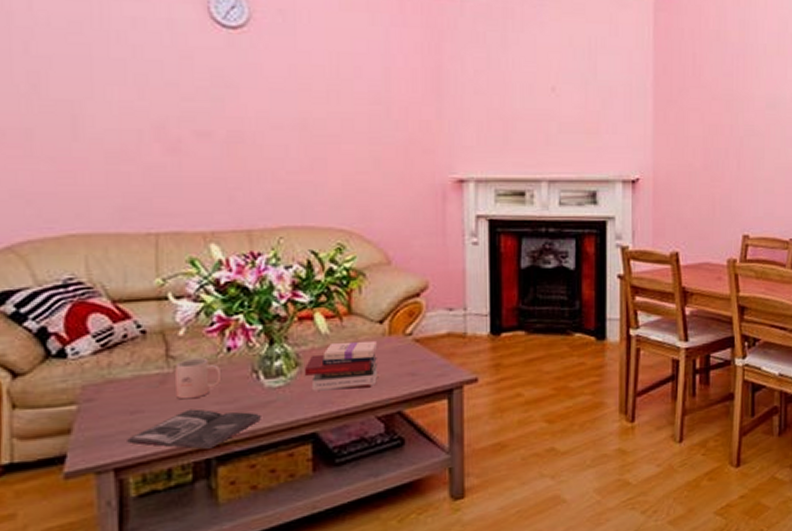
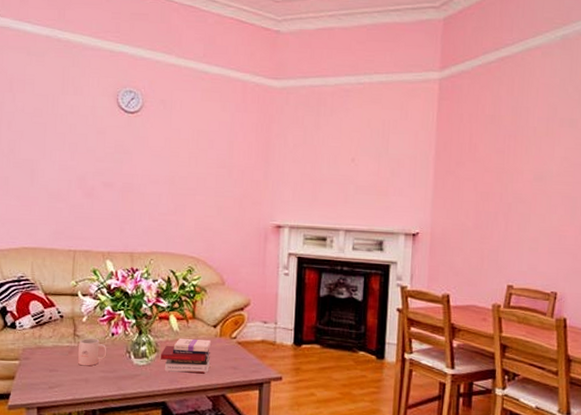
magazine: present [127,409,261,449] -> none [46,373,130,403]

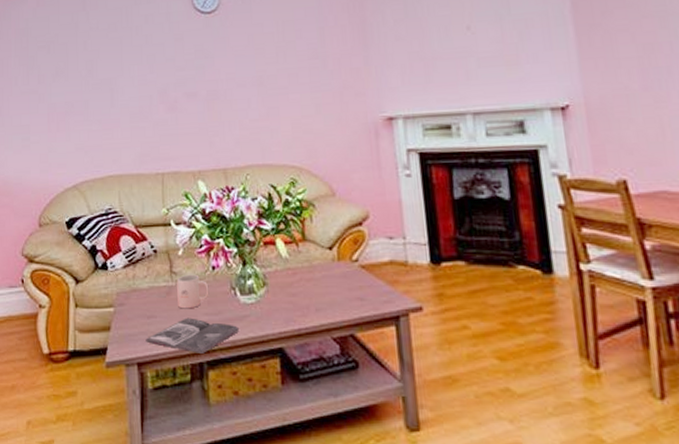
magazine: none [46,373,130,403] -> present [145,318,239,354]
books: present [160,338,212,374] -> none [270,265,332,309]

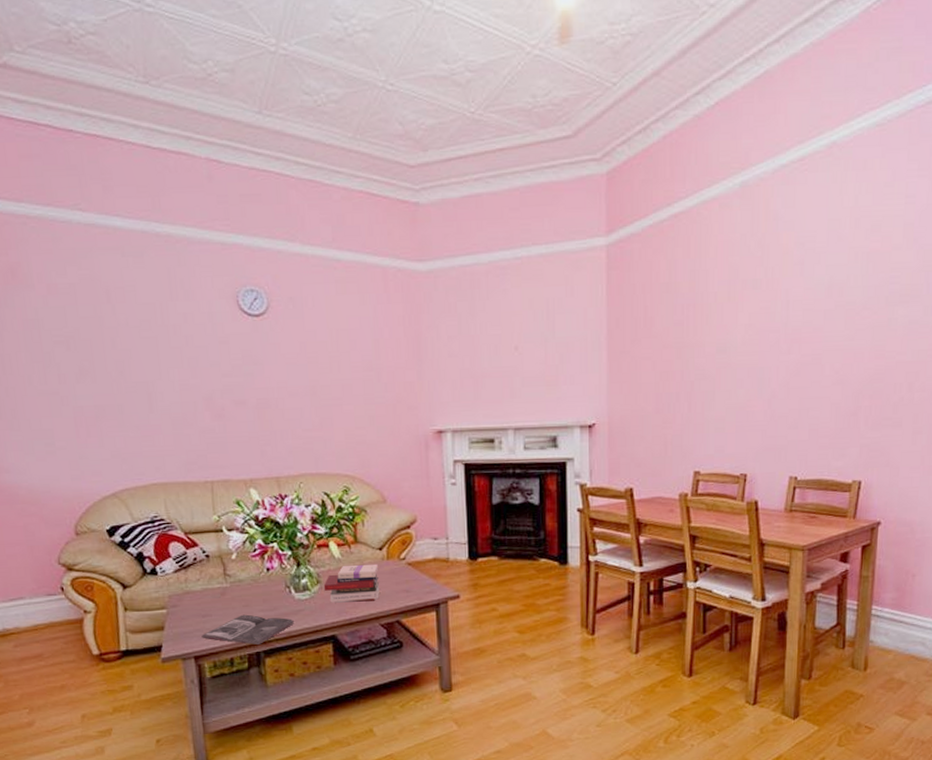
mug: present [176,274,209,309] -> none [230,575,265,607]
books: none [270,265,332,309] -> present [323,563,381,603]

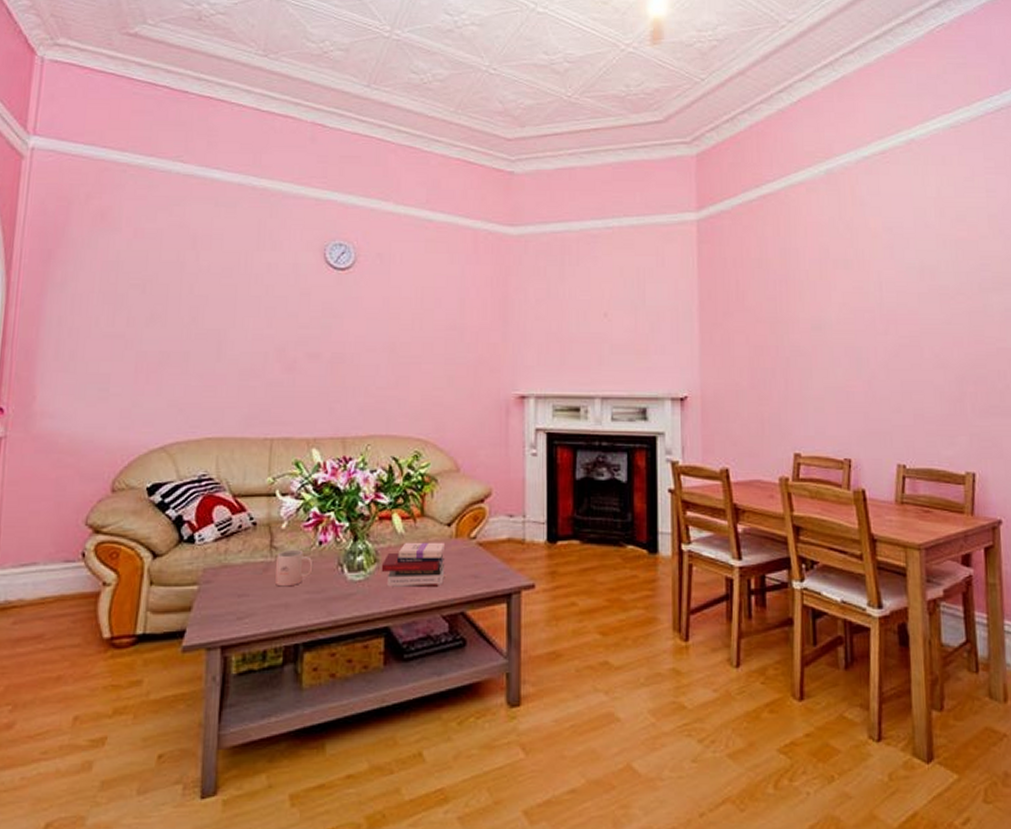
magazine: present [201,614,294,645] -> none [233,596,343,634]
mug: none [230,575,265,607] -> present [275,549,314,587]

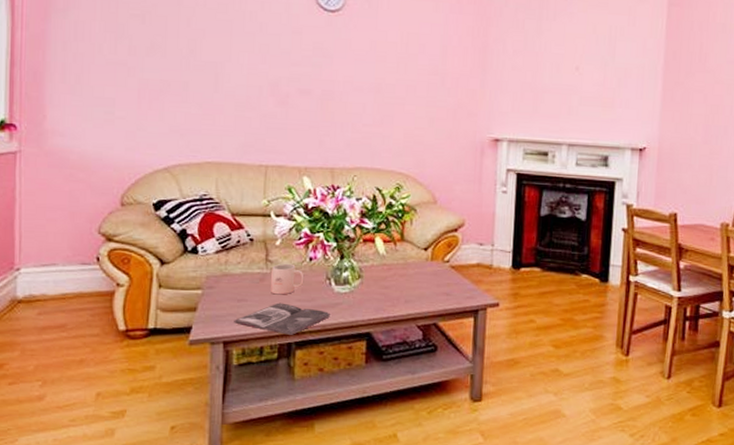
magazine: none [233,596,343,634] -> present [234,302,330,335]
books: present [381,542,446,587] -> none [364,262,422,301]

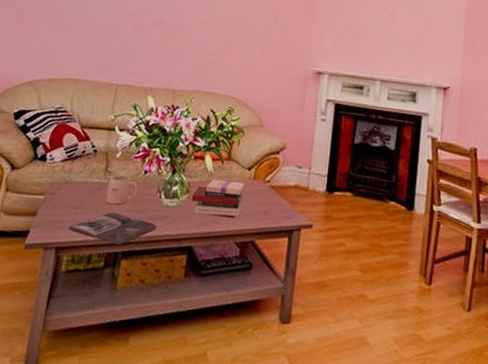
books: none [364,262,422,301] -> present [191,179,245,218]

